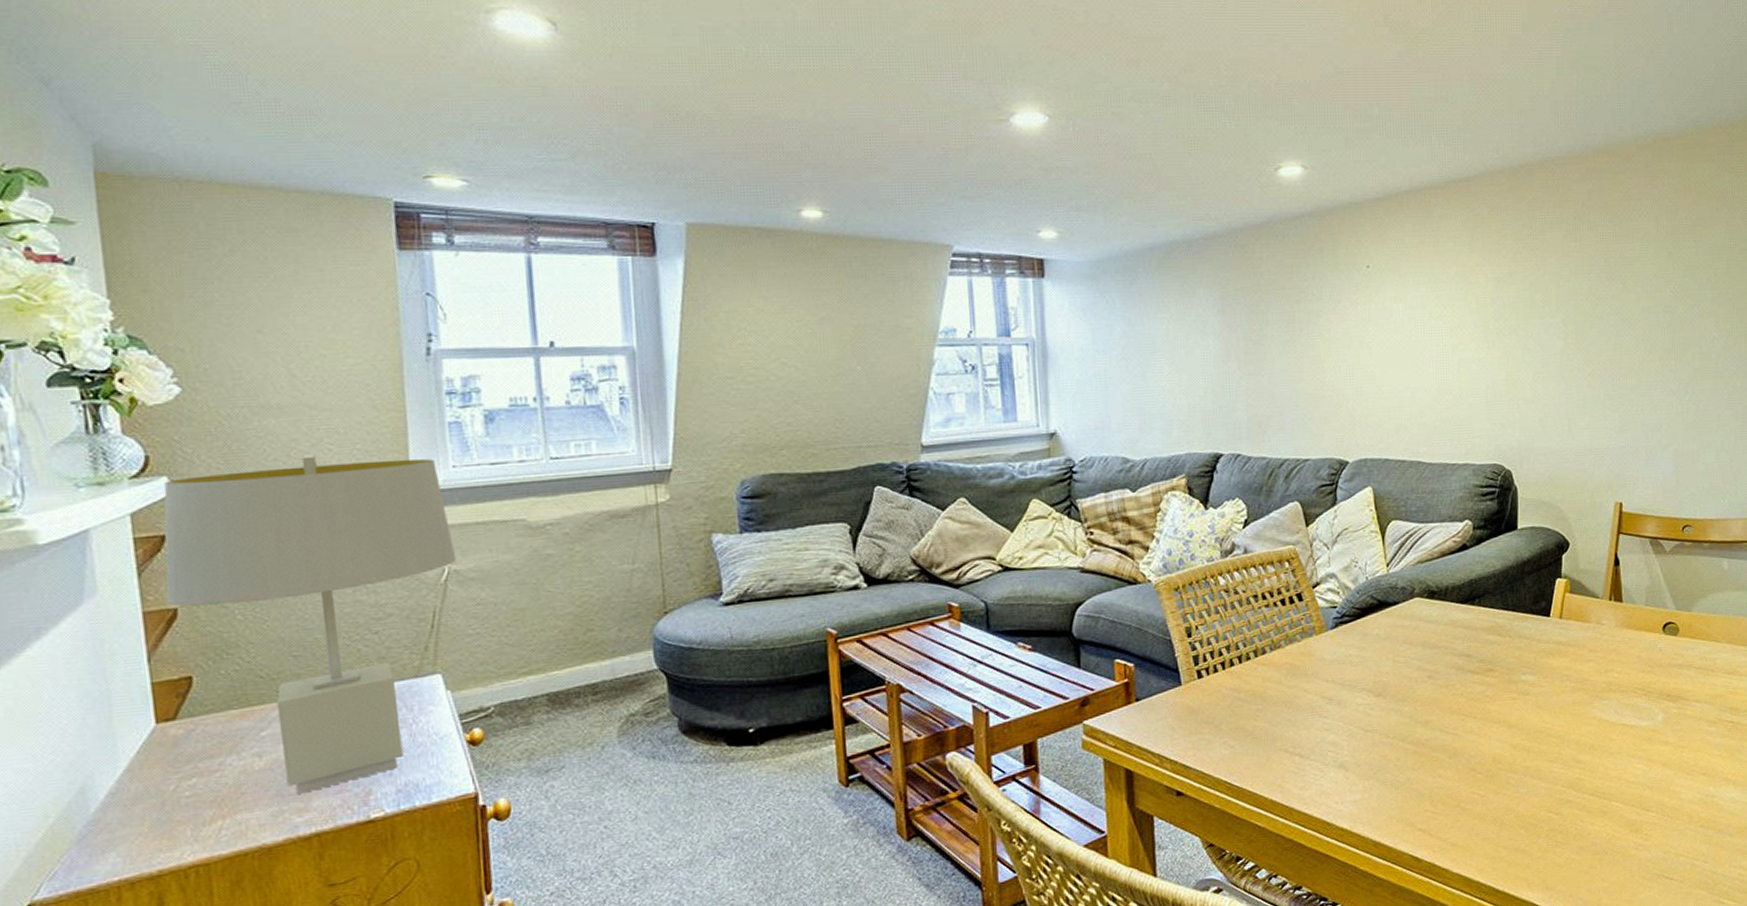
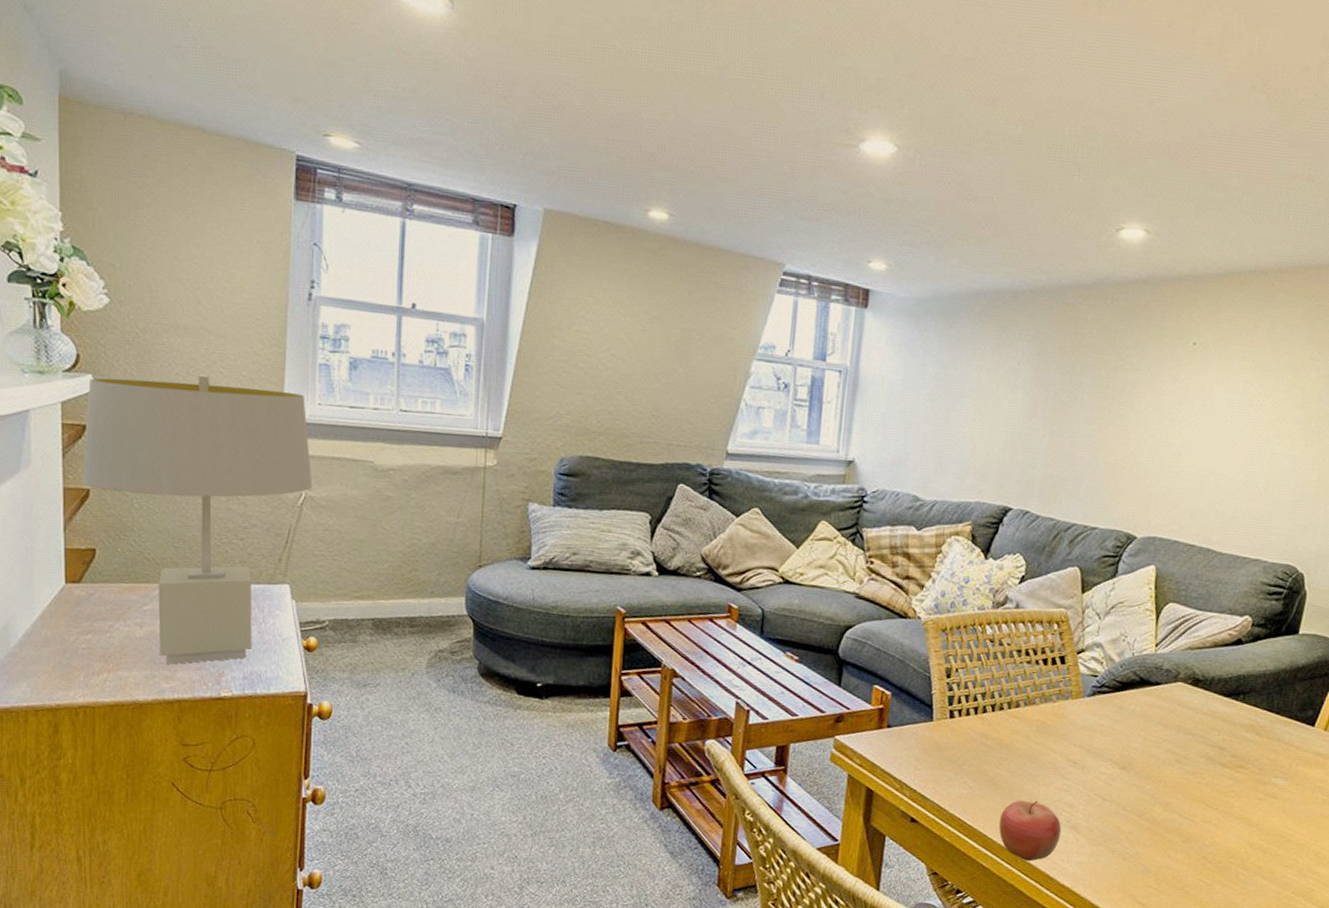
fruit: none [1266,746,1331,812] -> present [998,800,1062,862]

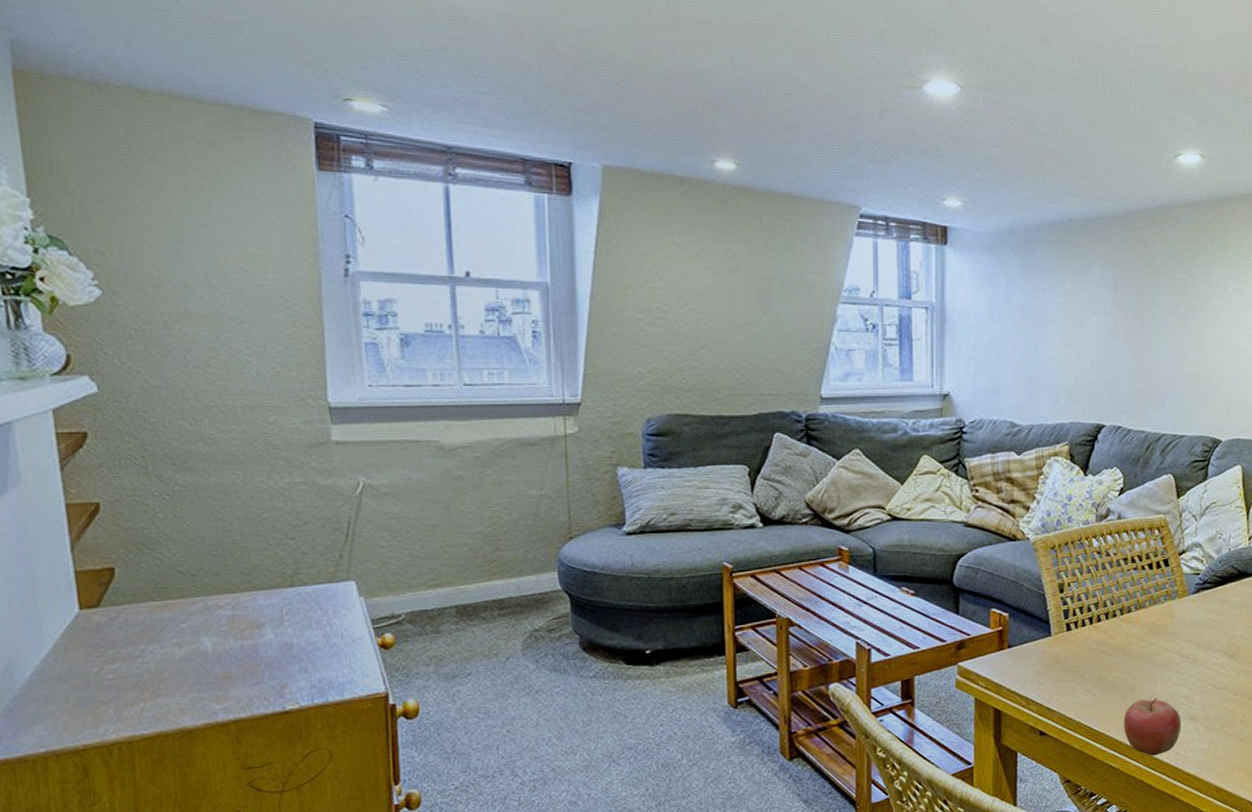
table lamp: present [83,372,313,664] -> none [85,363,371,683]

